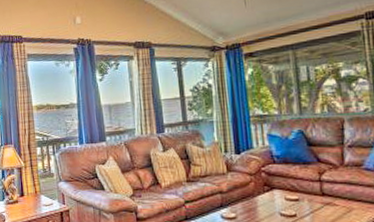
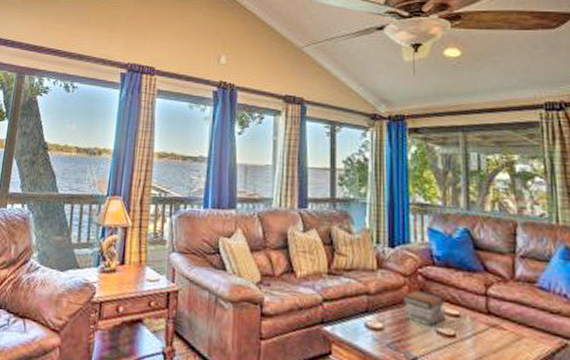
book stack: none [250,184,288,211] -> present [403,289,447,327]

